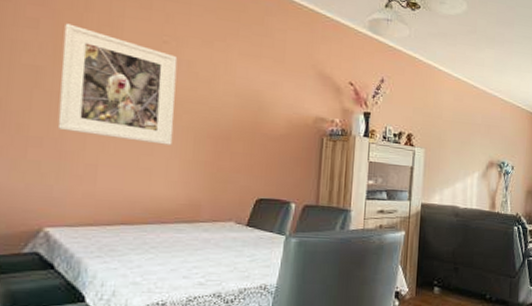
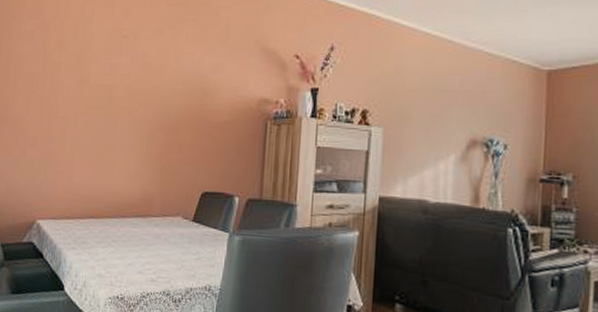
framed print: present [57,23,178,146] -> none [46,31,135,139]

